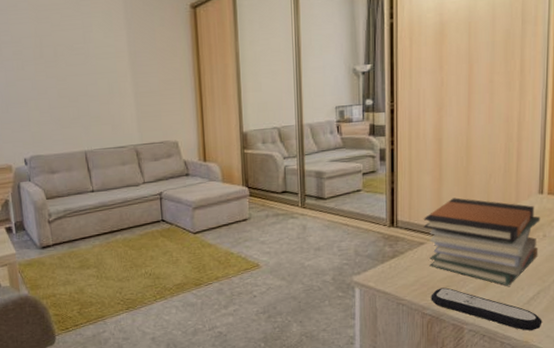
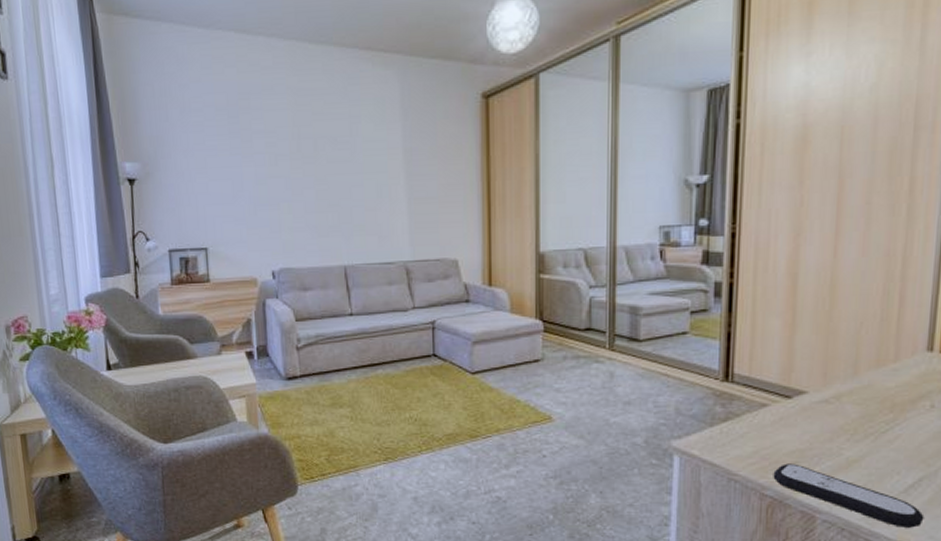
book stack: present [423,197,541,286] -> none [767,349,928,468]

